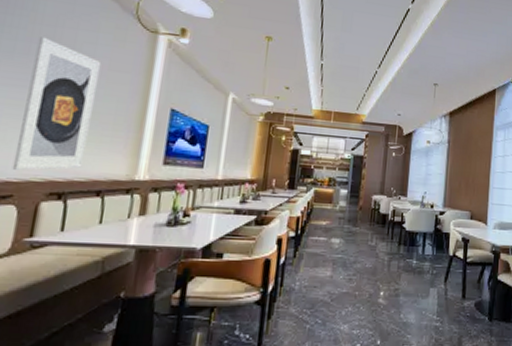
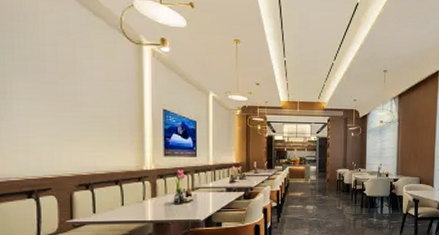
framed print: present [12,36,102,171] -> none [44,56,100,168]

